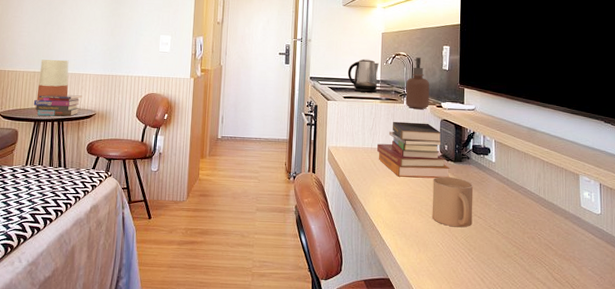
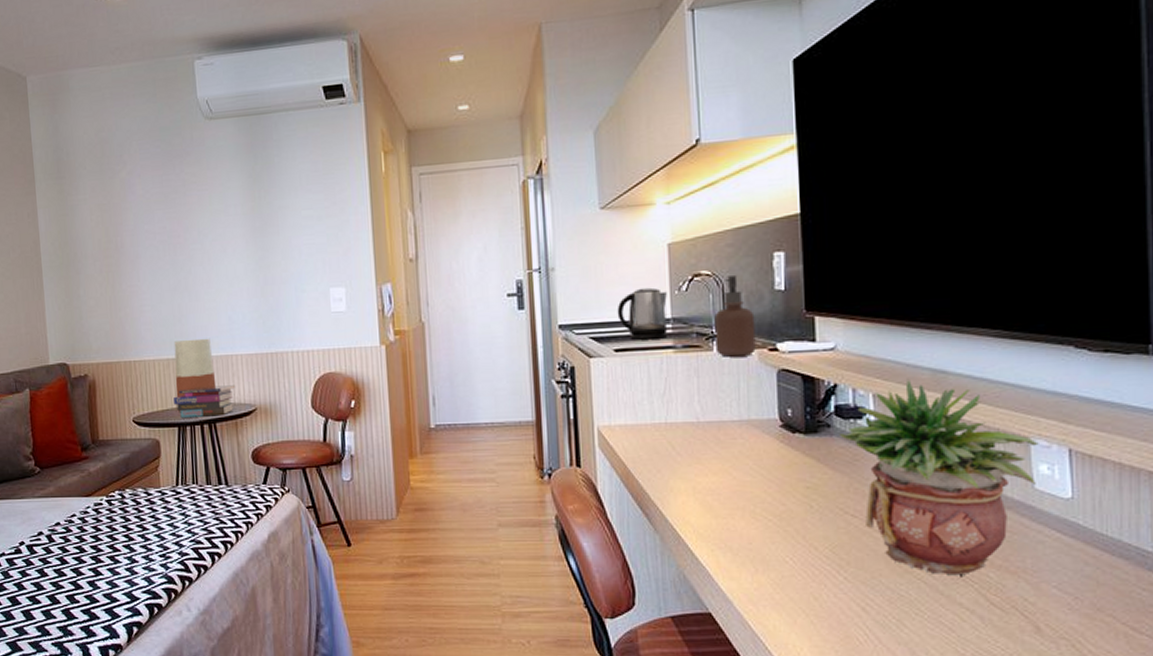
books: present [377,121,450,178] -> none [675,377,799,463]
mug: present [432,176,474,228] -> none [770,456,842,533]
potted plant: none [474,132,584,259] -> present [839,378,1039,574]

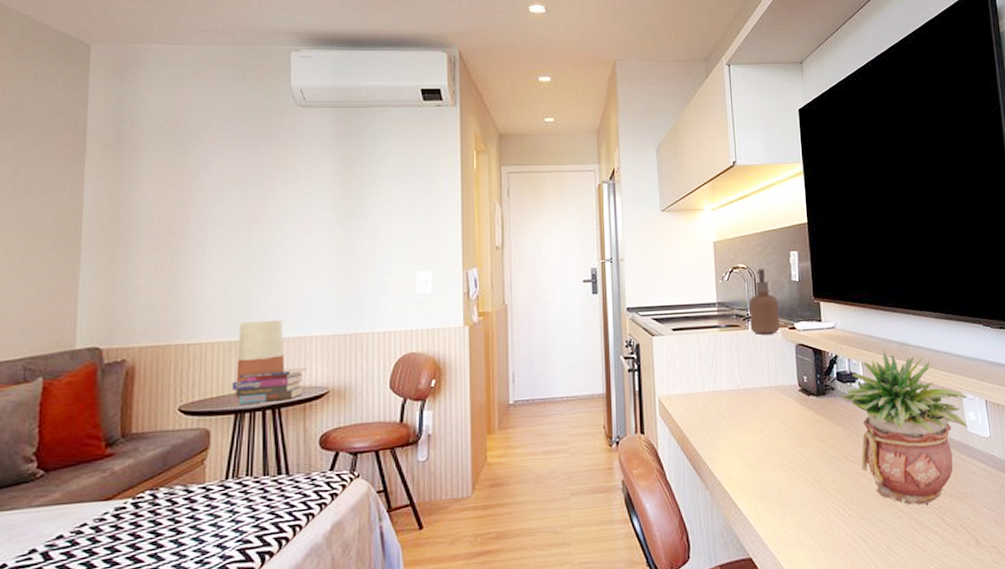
kettle: present [617,287,667,340] -> none [674,277,714,321]

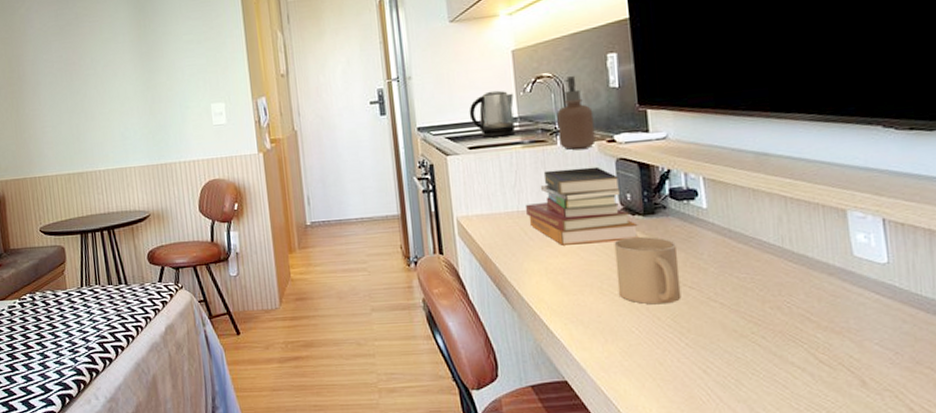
books: present [232,367,308,405] -> none [75,194,131,227]
vase: present [236,319,285,398] -> none [73,153,113,221]
kettle: none [674,277,714,321] -> present [469,90,515,138]
books: none [721,351,813,424] -> present [526,166,639,245]
mug: none [793,415,846,479] -> present [614,236,682,305]
potted plant: present [841,350,971,505] -> none [675,161,856,337]

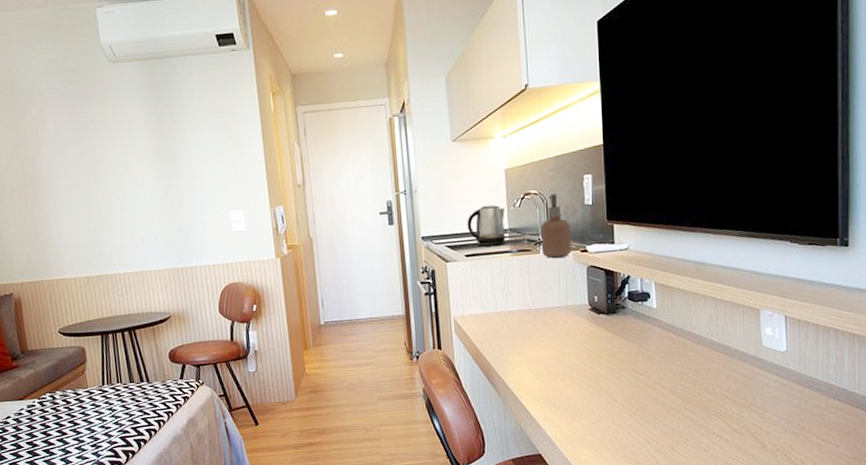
books: present [526,166,639,245] -> none [512,273,603,340]
mug: present [614,236,682,305] -> none [583,332,633,389]

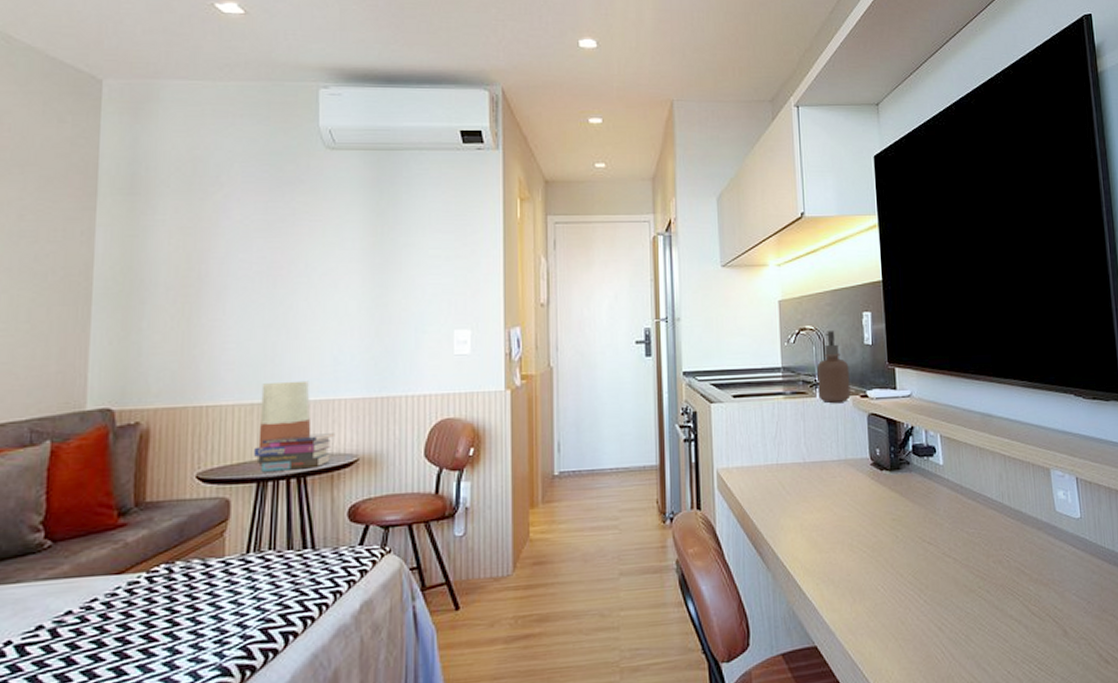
vase: none [92,257,134,322] -> present [258,380,311,465]
books: none [95,297,152,328] -> present [254,433,336,473]
kettle: present [466,204,505,247] -> none [735,339,778,387]

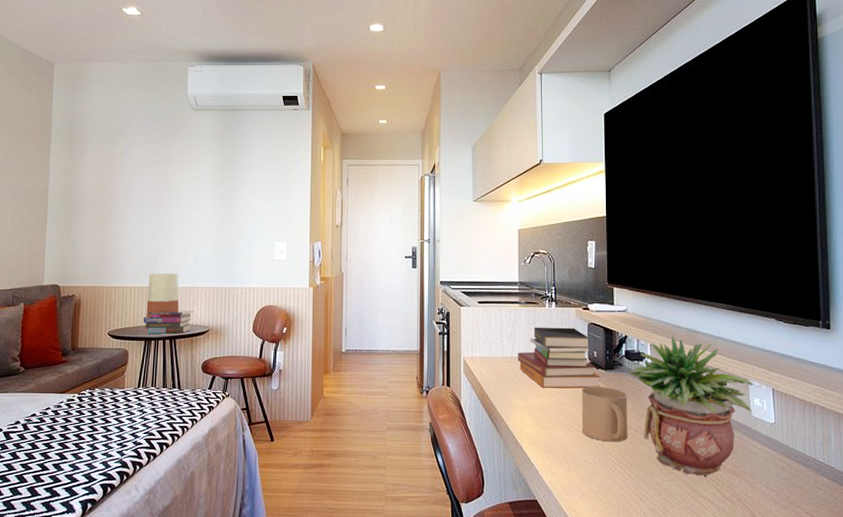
books: none [785,421,886,500] -> present [518,327,600,388]
soap dispenser: present [817,331,851,403] -> none [547,255,574,312]
mug: none [864,491,921,561] -> present [582,386,628,442]
potted plant: none [917,421,1059,591] -> present [628,334,754,475]

